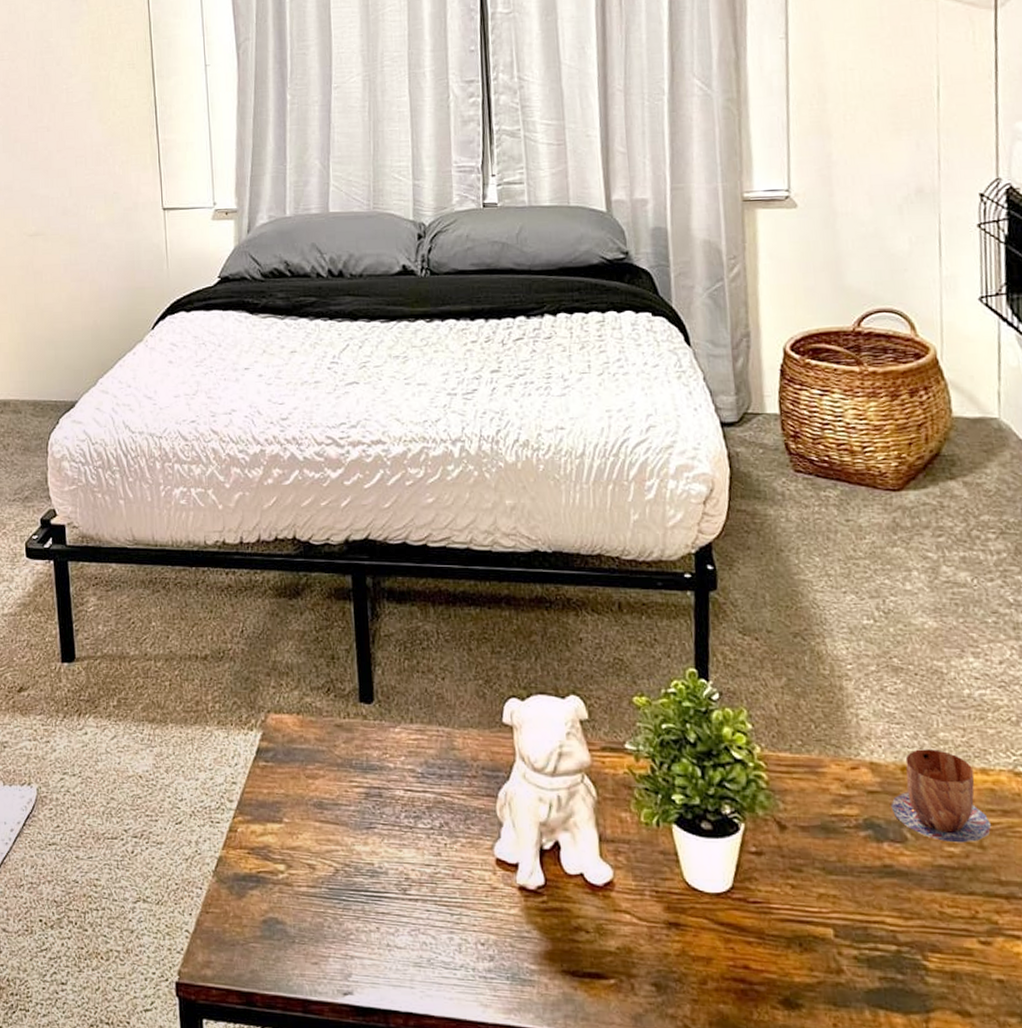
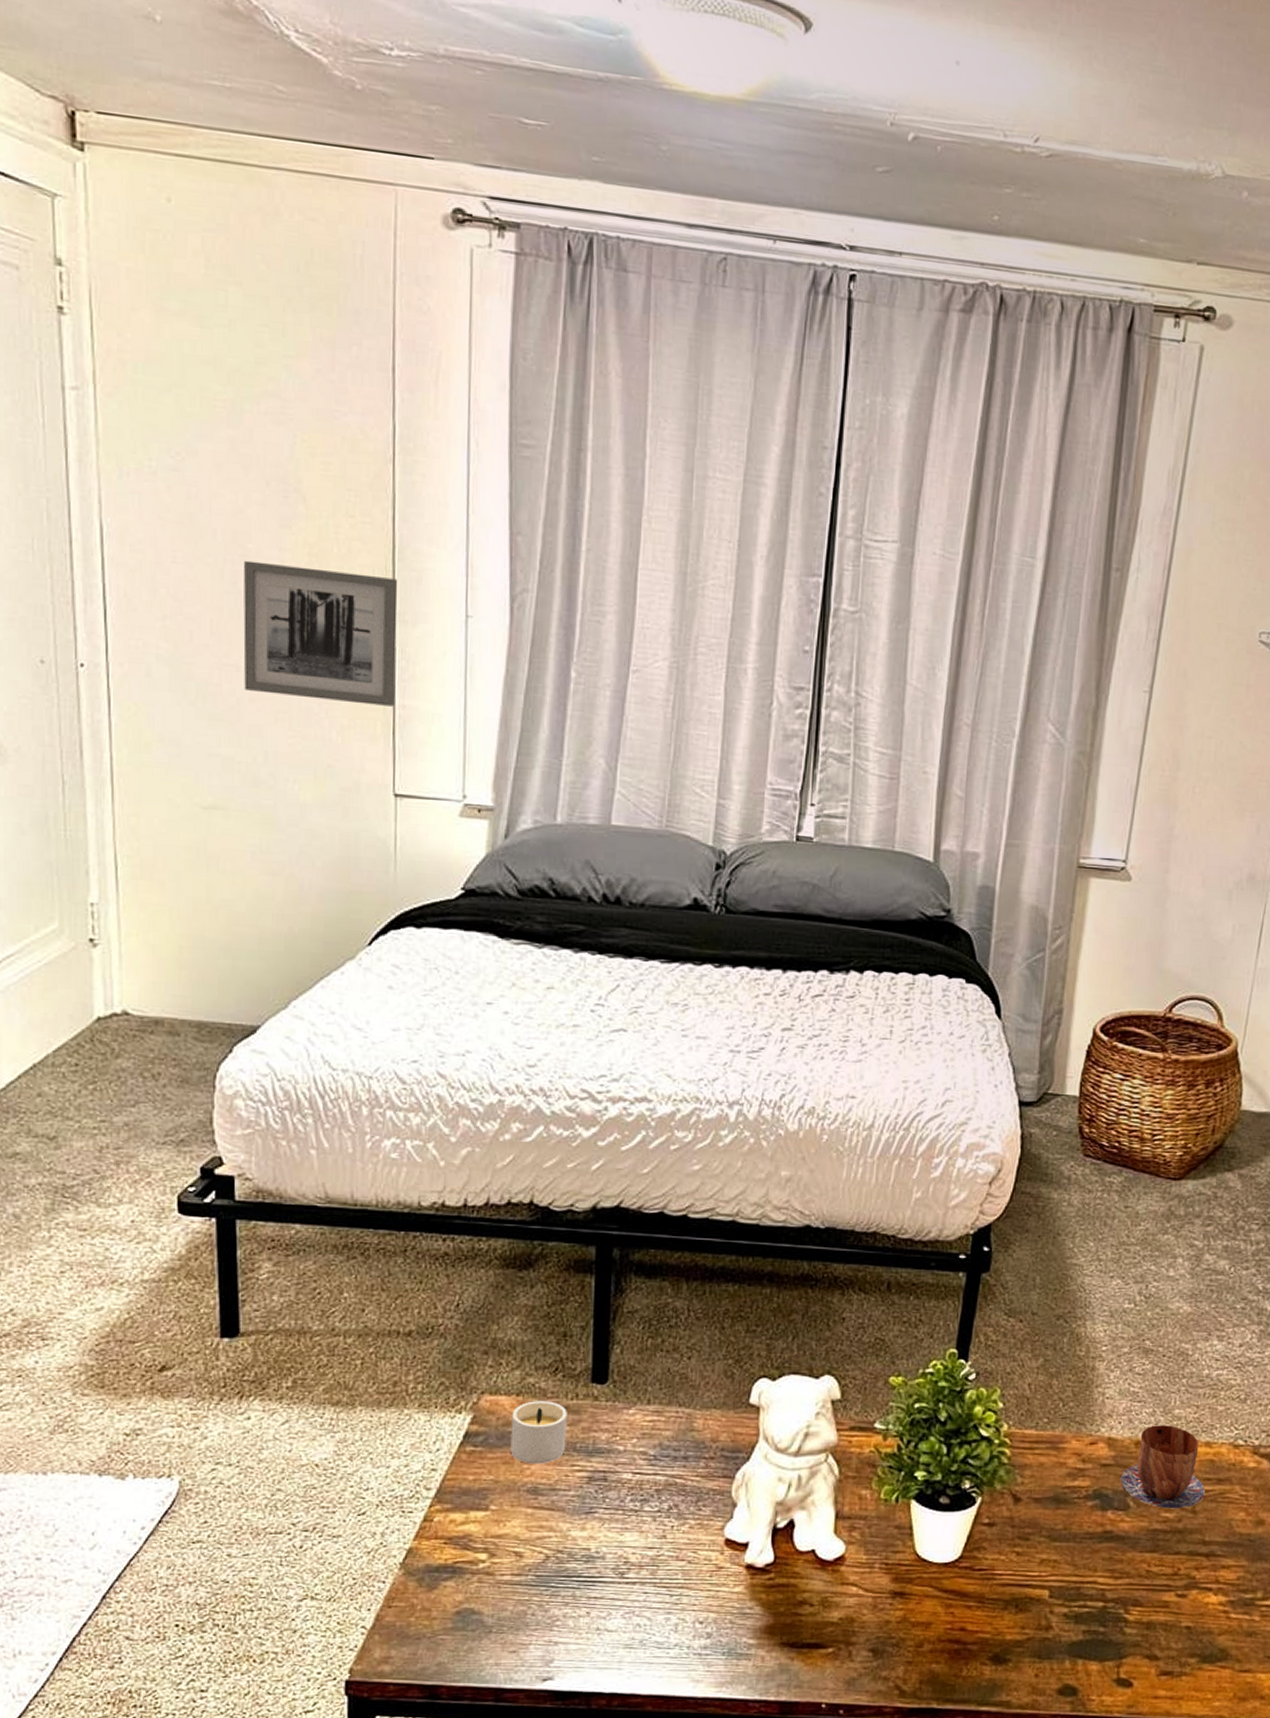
wall art: none [48,46,159,145] -> present [243,560,398,707]
candle: none [294,719,343,780] -> present [510,1401,567,1464]

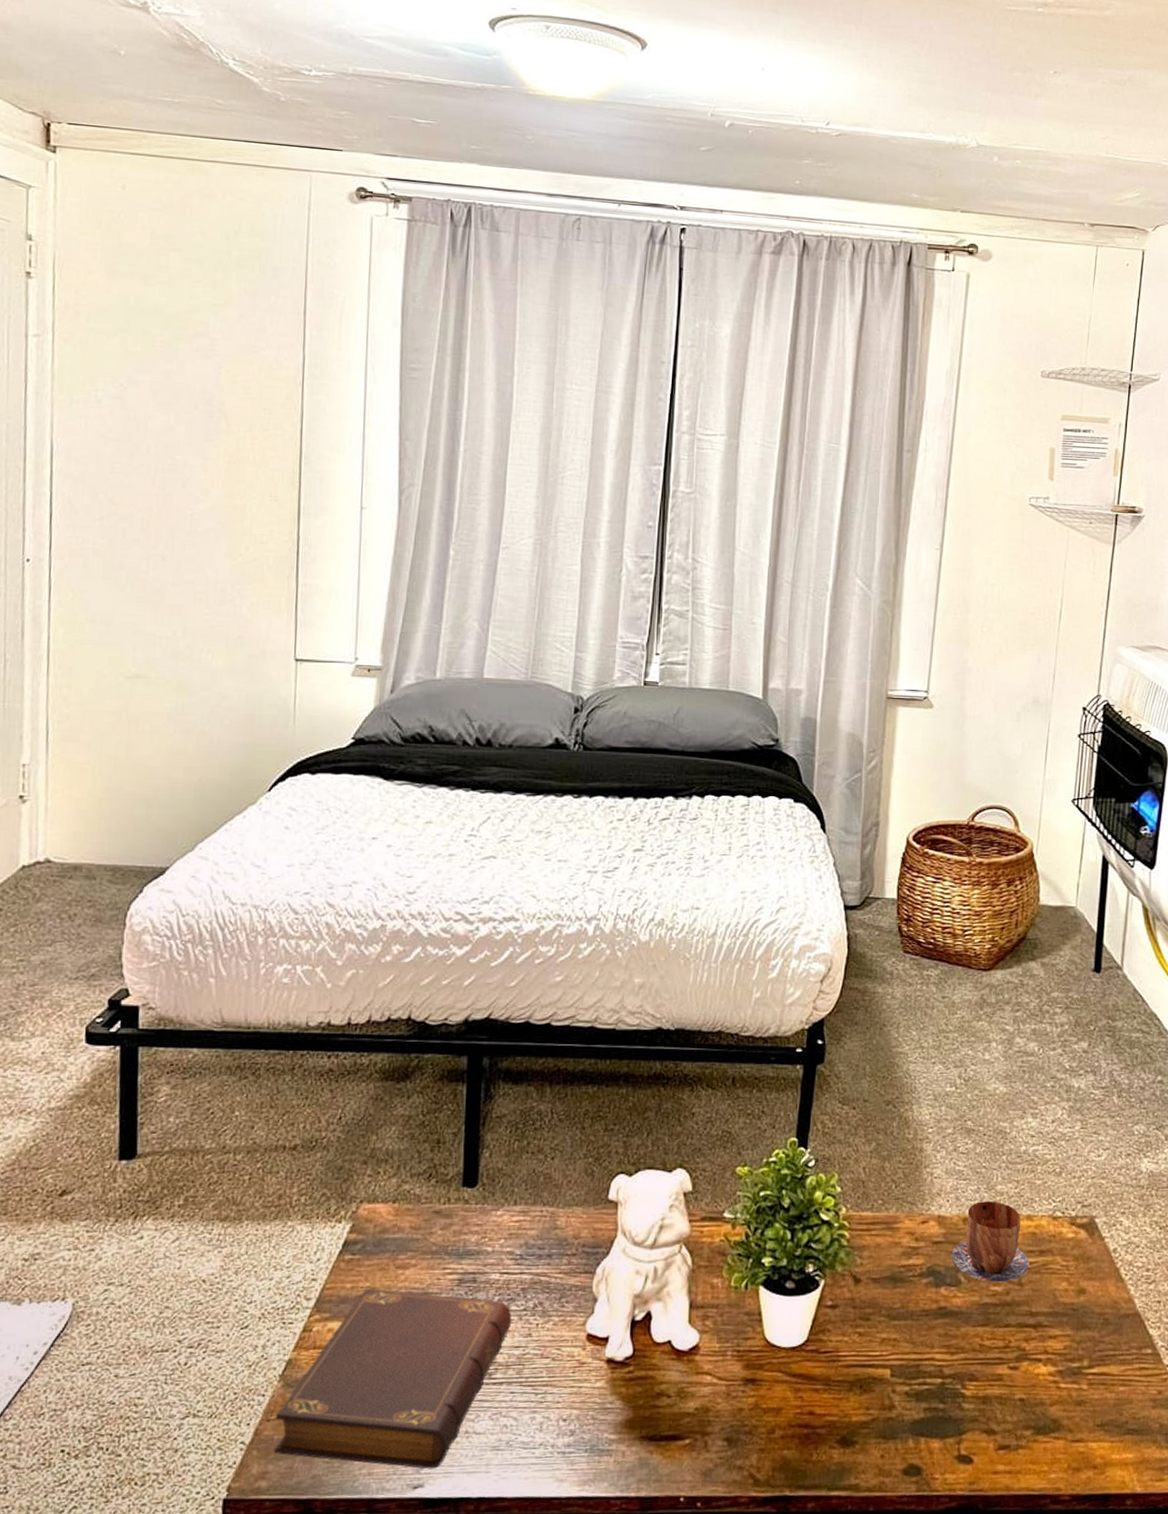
wall art: present [243,560,398,707] -> none [168,469,304,585]
book: none [396,1481,646,1663] -> present [274,1288,512,1469]
candle: present [510,1401,567,1464] -> none [386,1206,440,1270]

